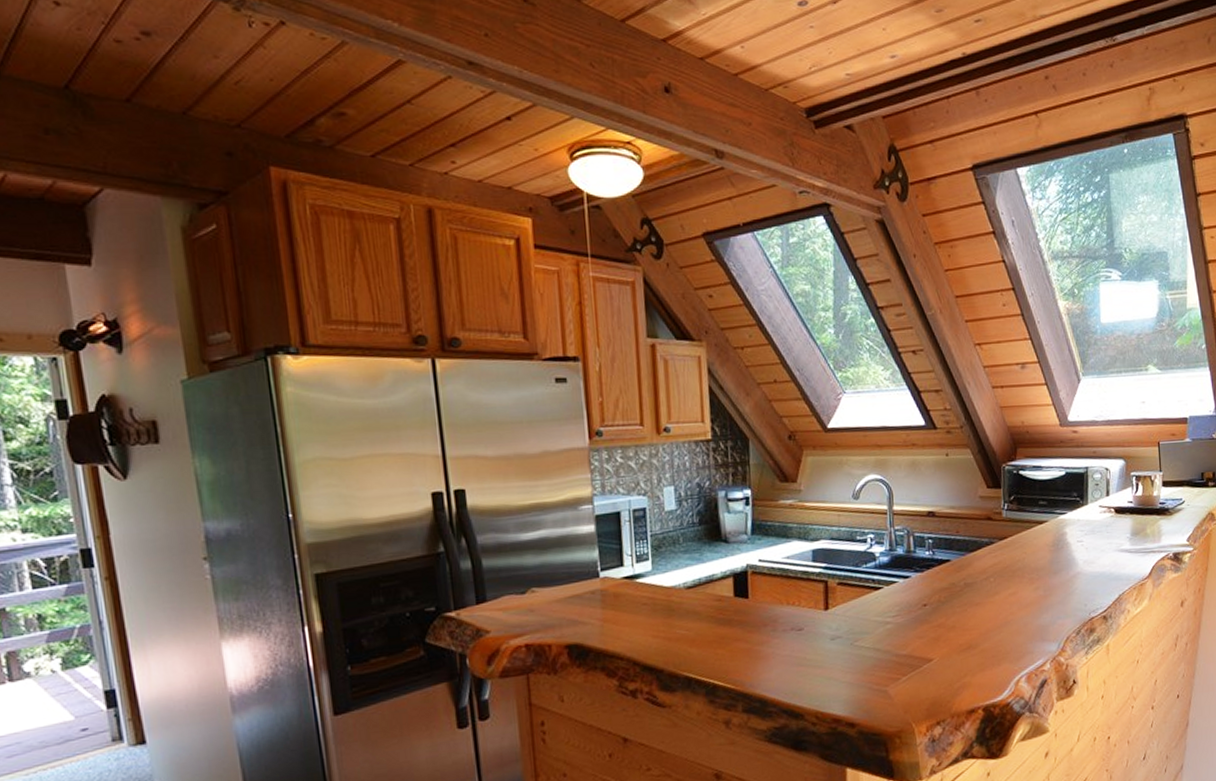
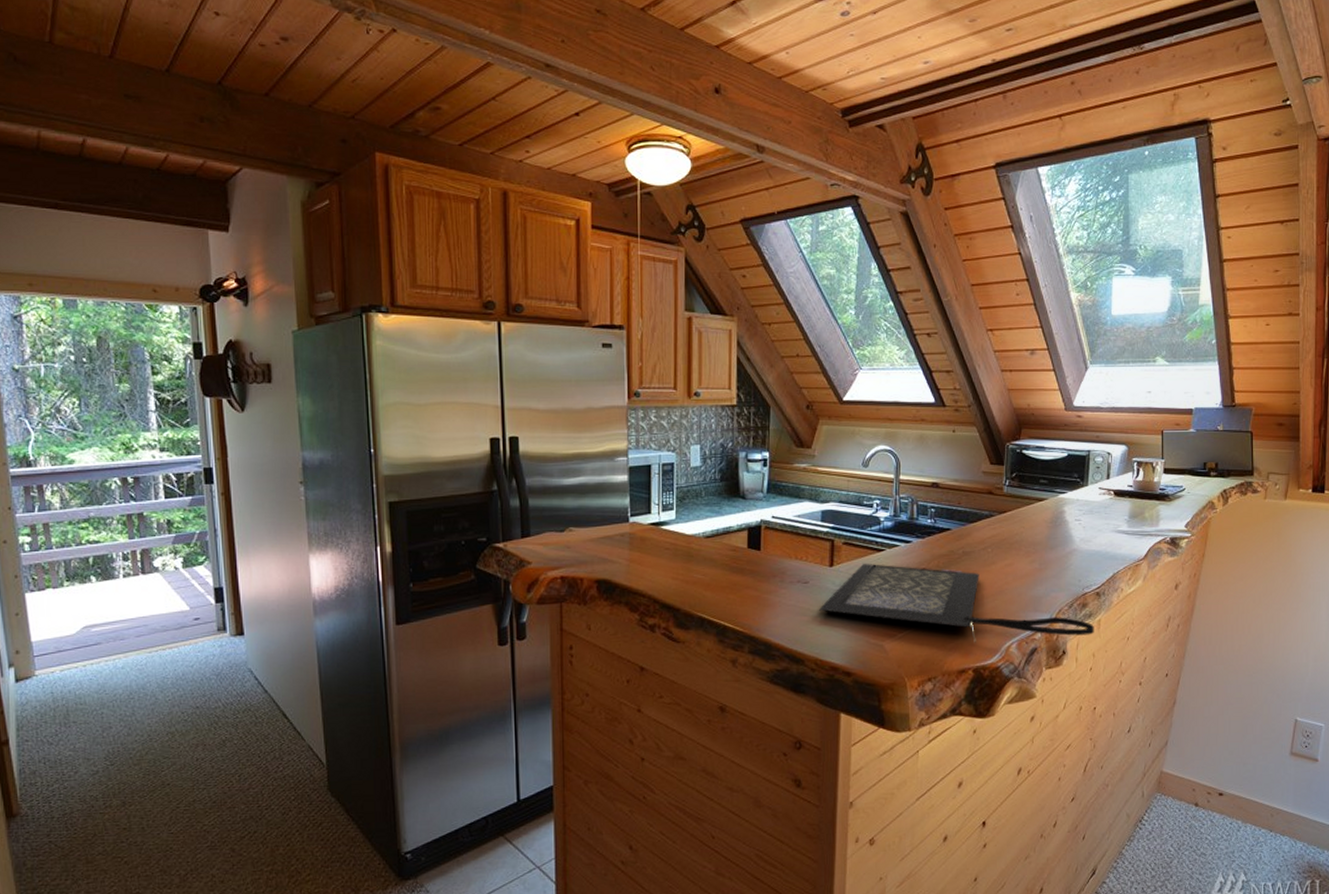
clutch bag: none [816,603,1104,680] -> present [819,563,1094,643]

